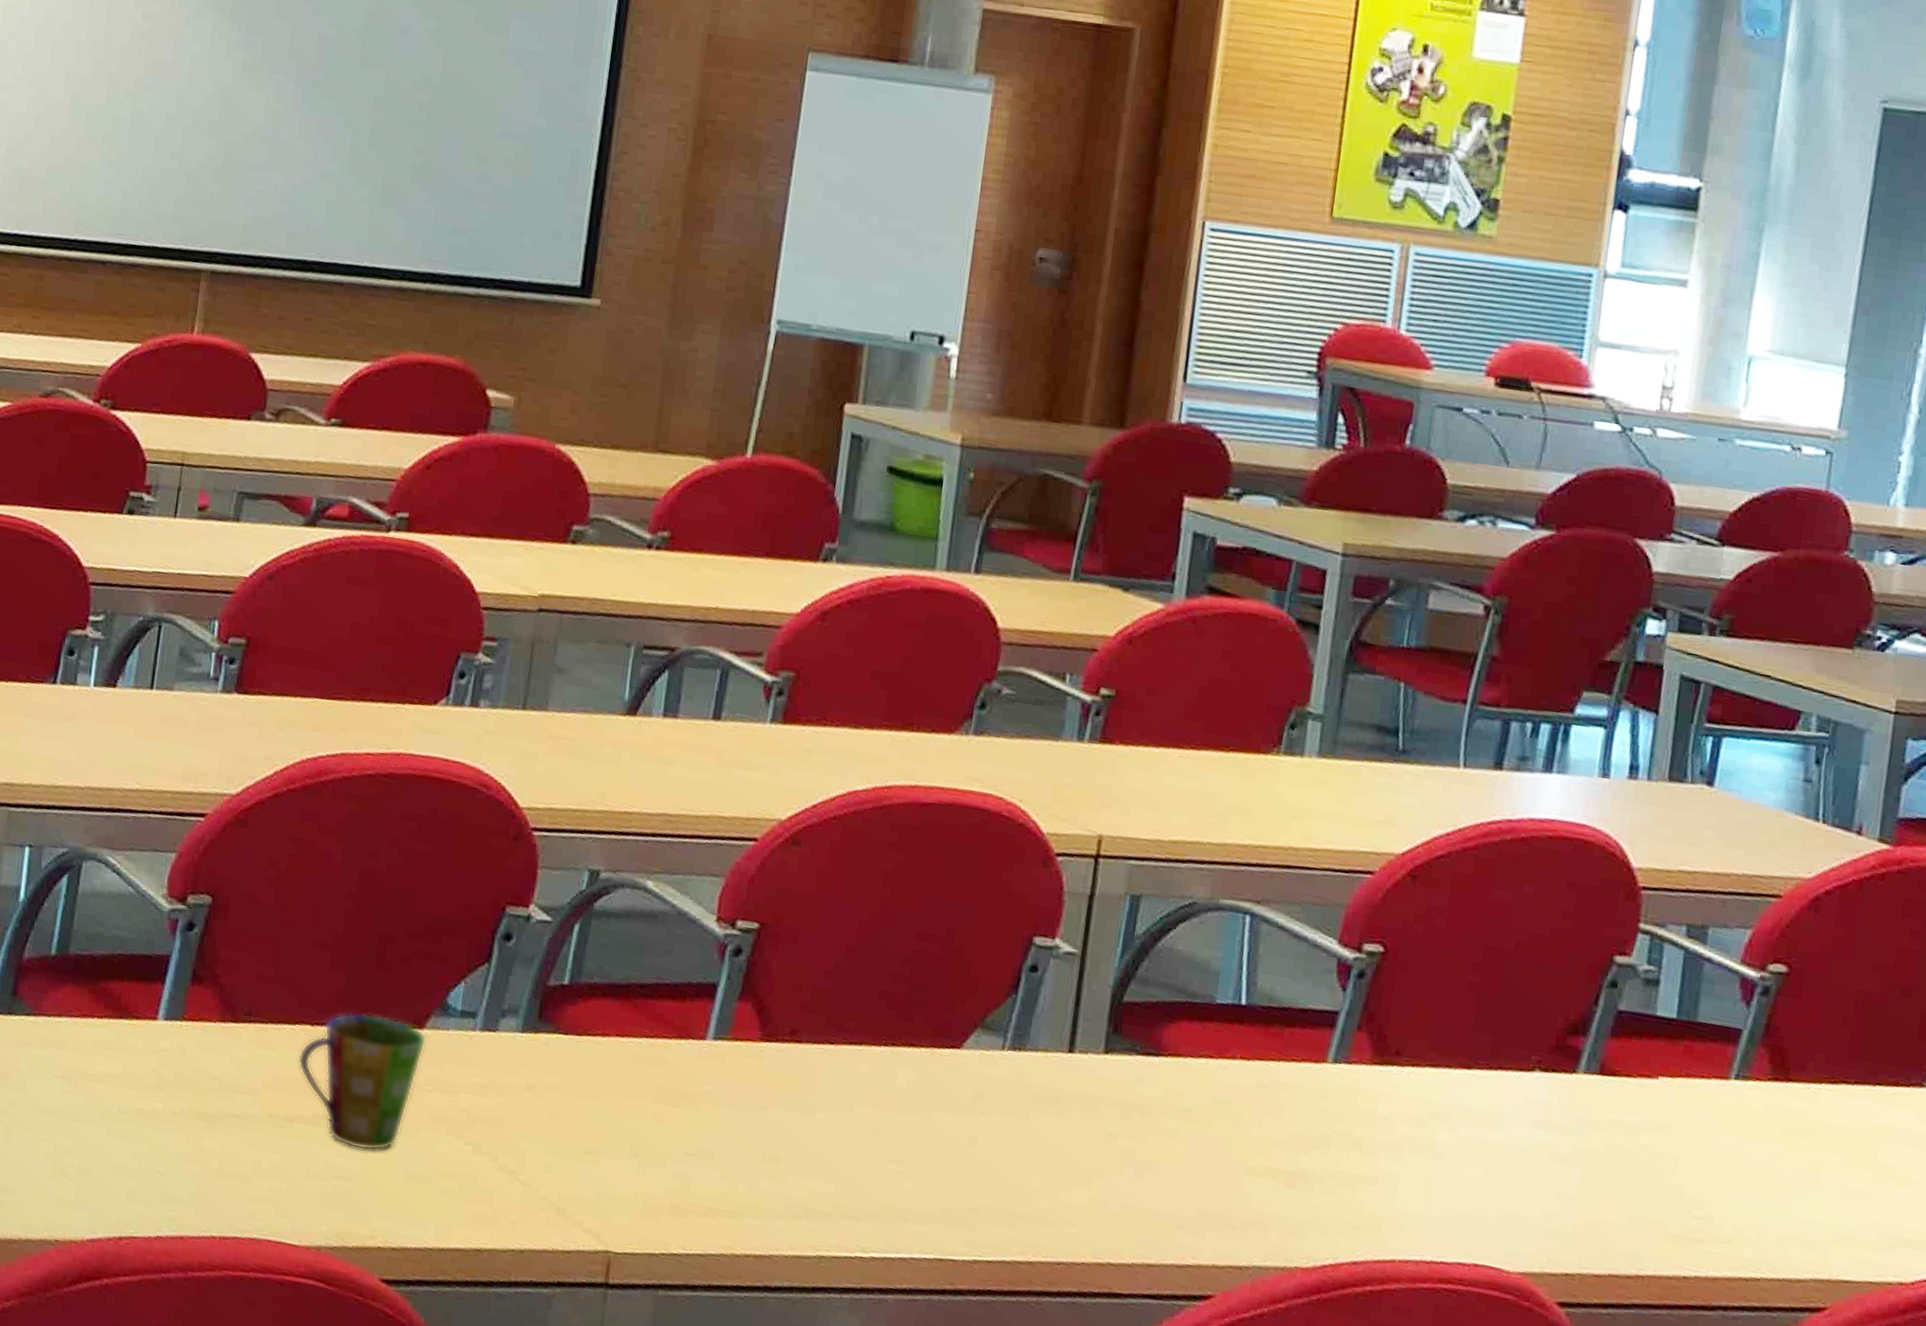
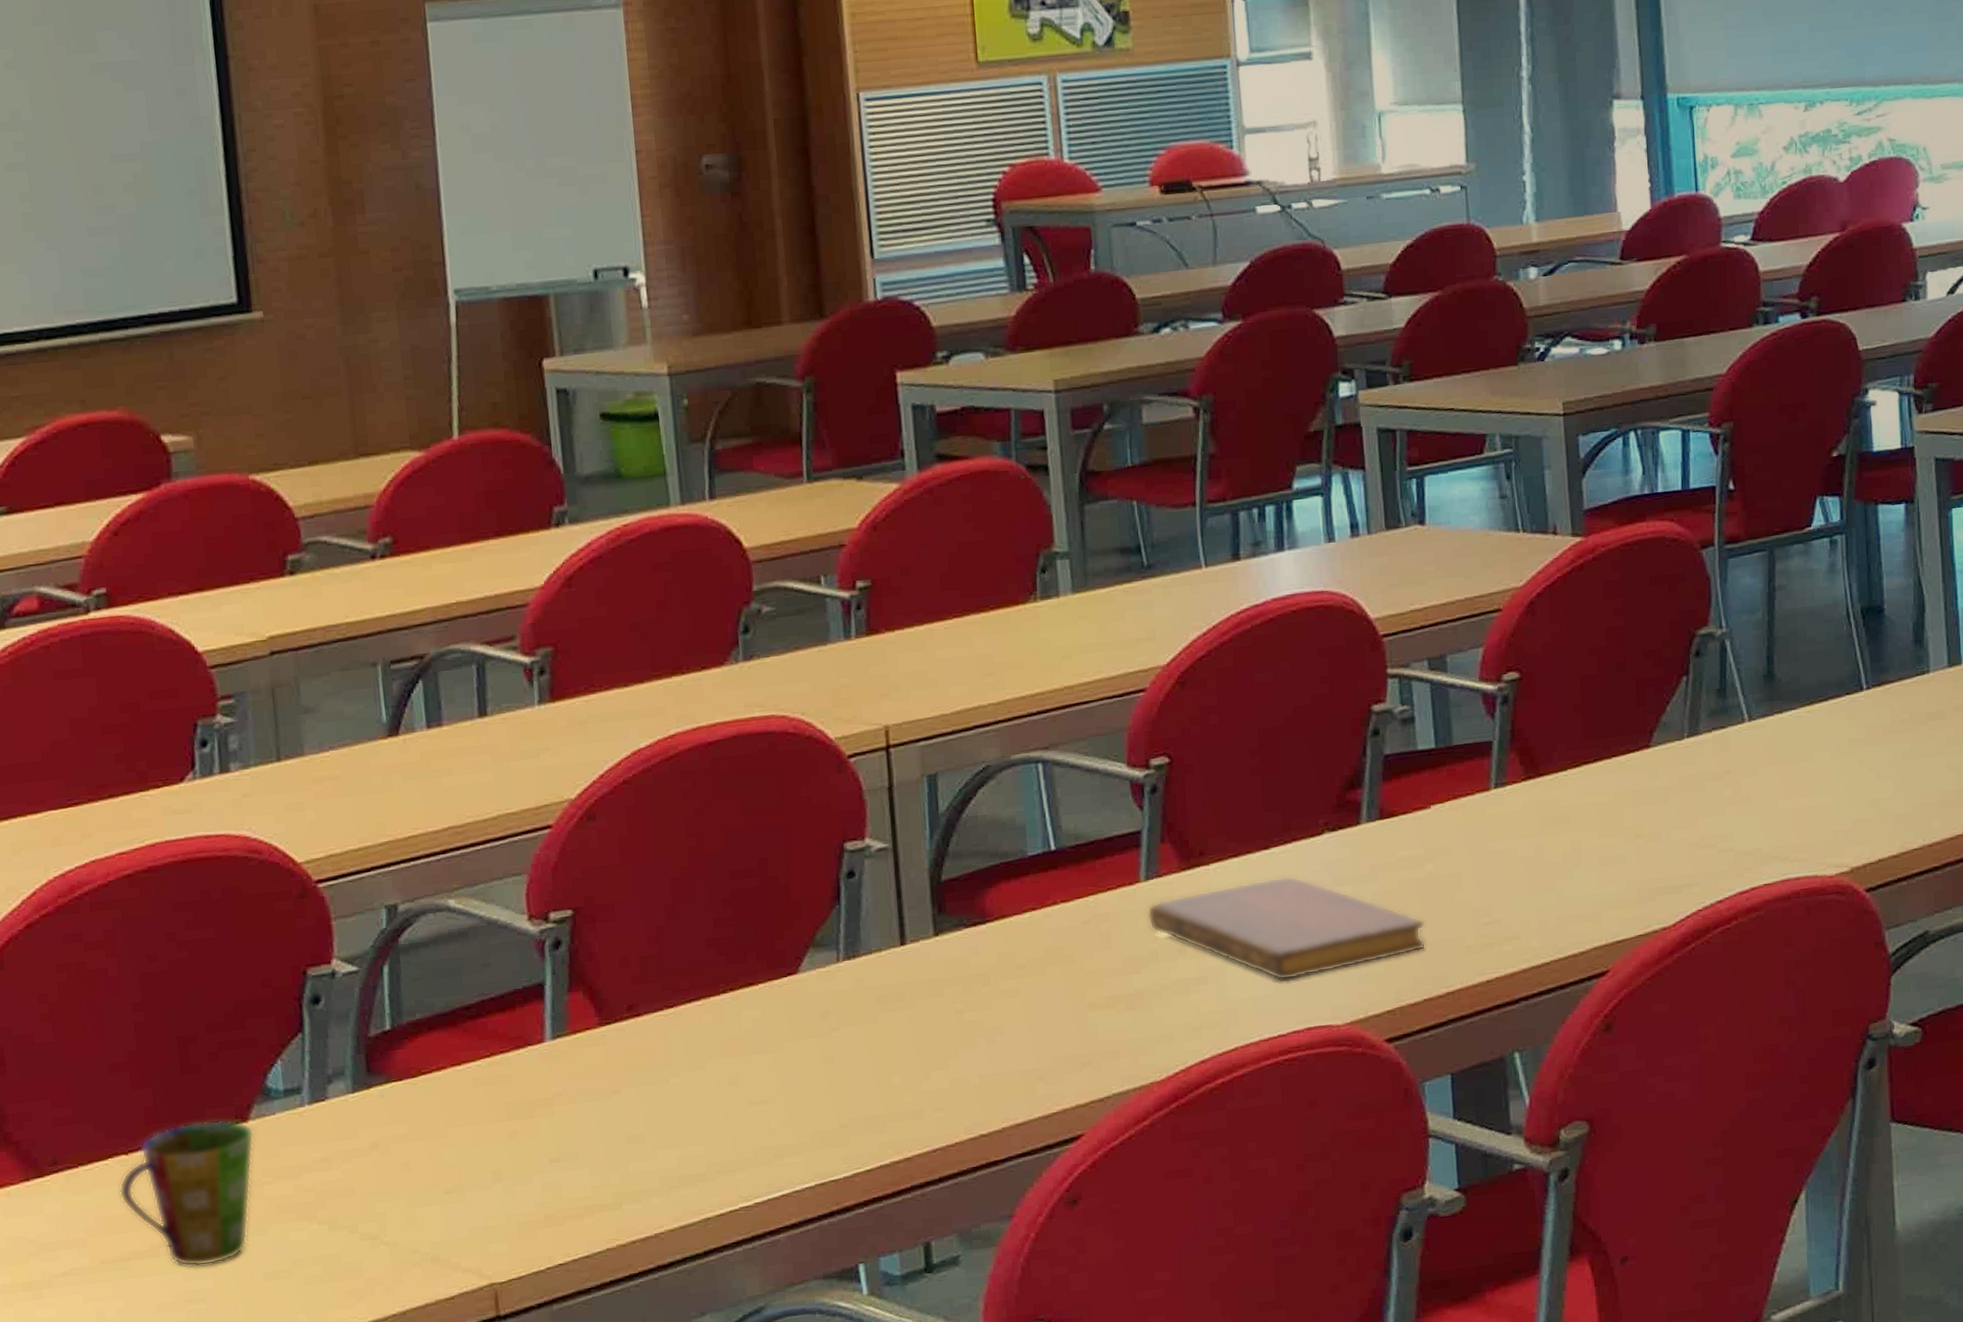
notebook: none [1326,1087,1627,1223] -> present [1147,876,1426,981]

